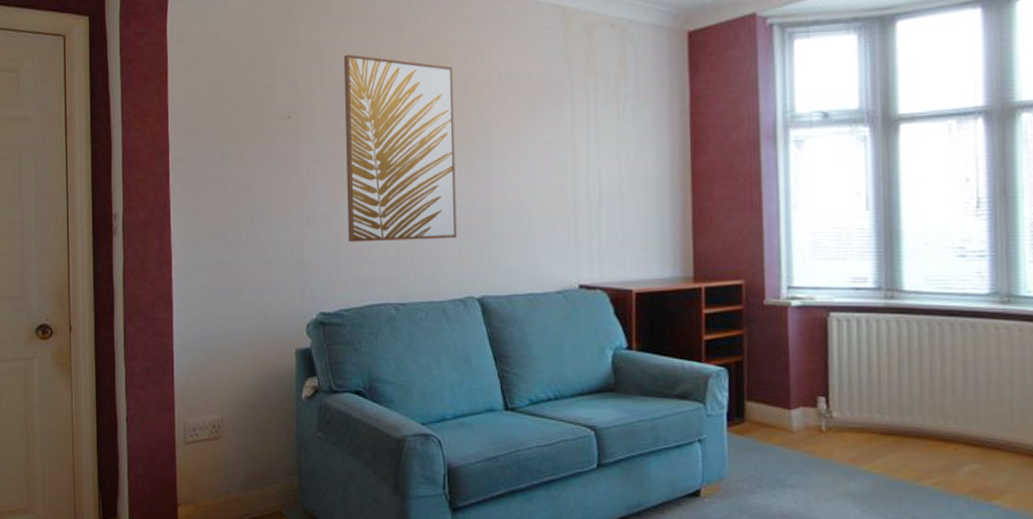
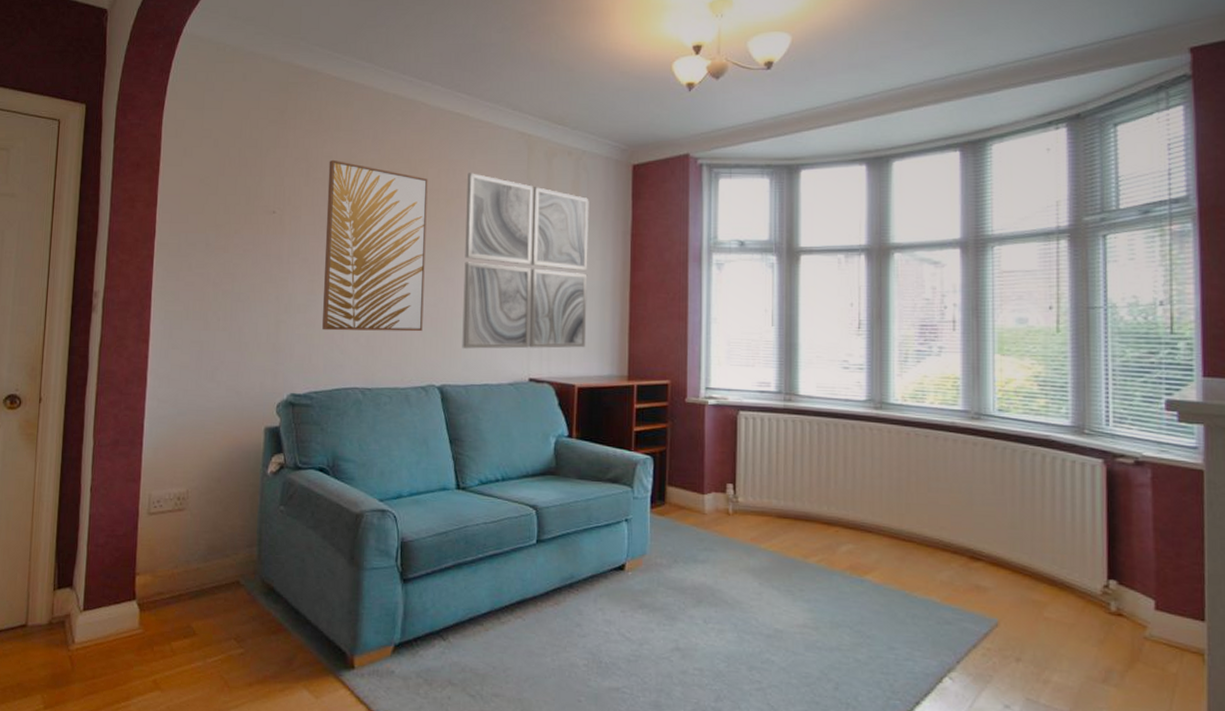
wall art: none [496,56,643,255] -> present [462,173,589,349]

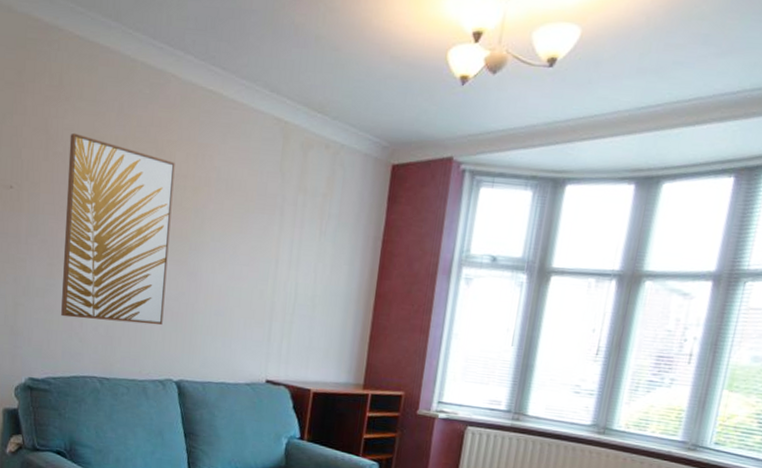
wall art: present [462,173,589,349] -> none [201,159,343,354]

